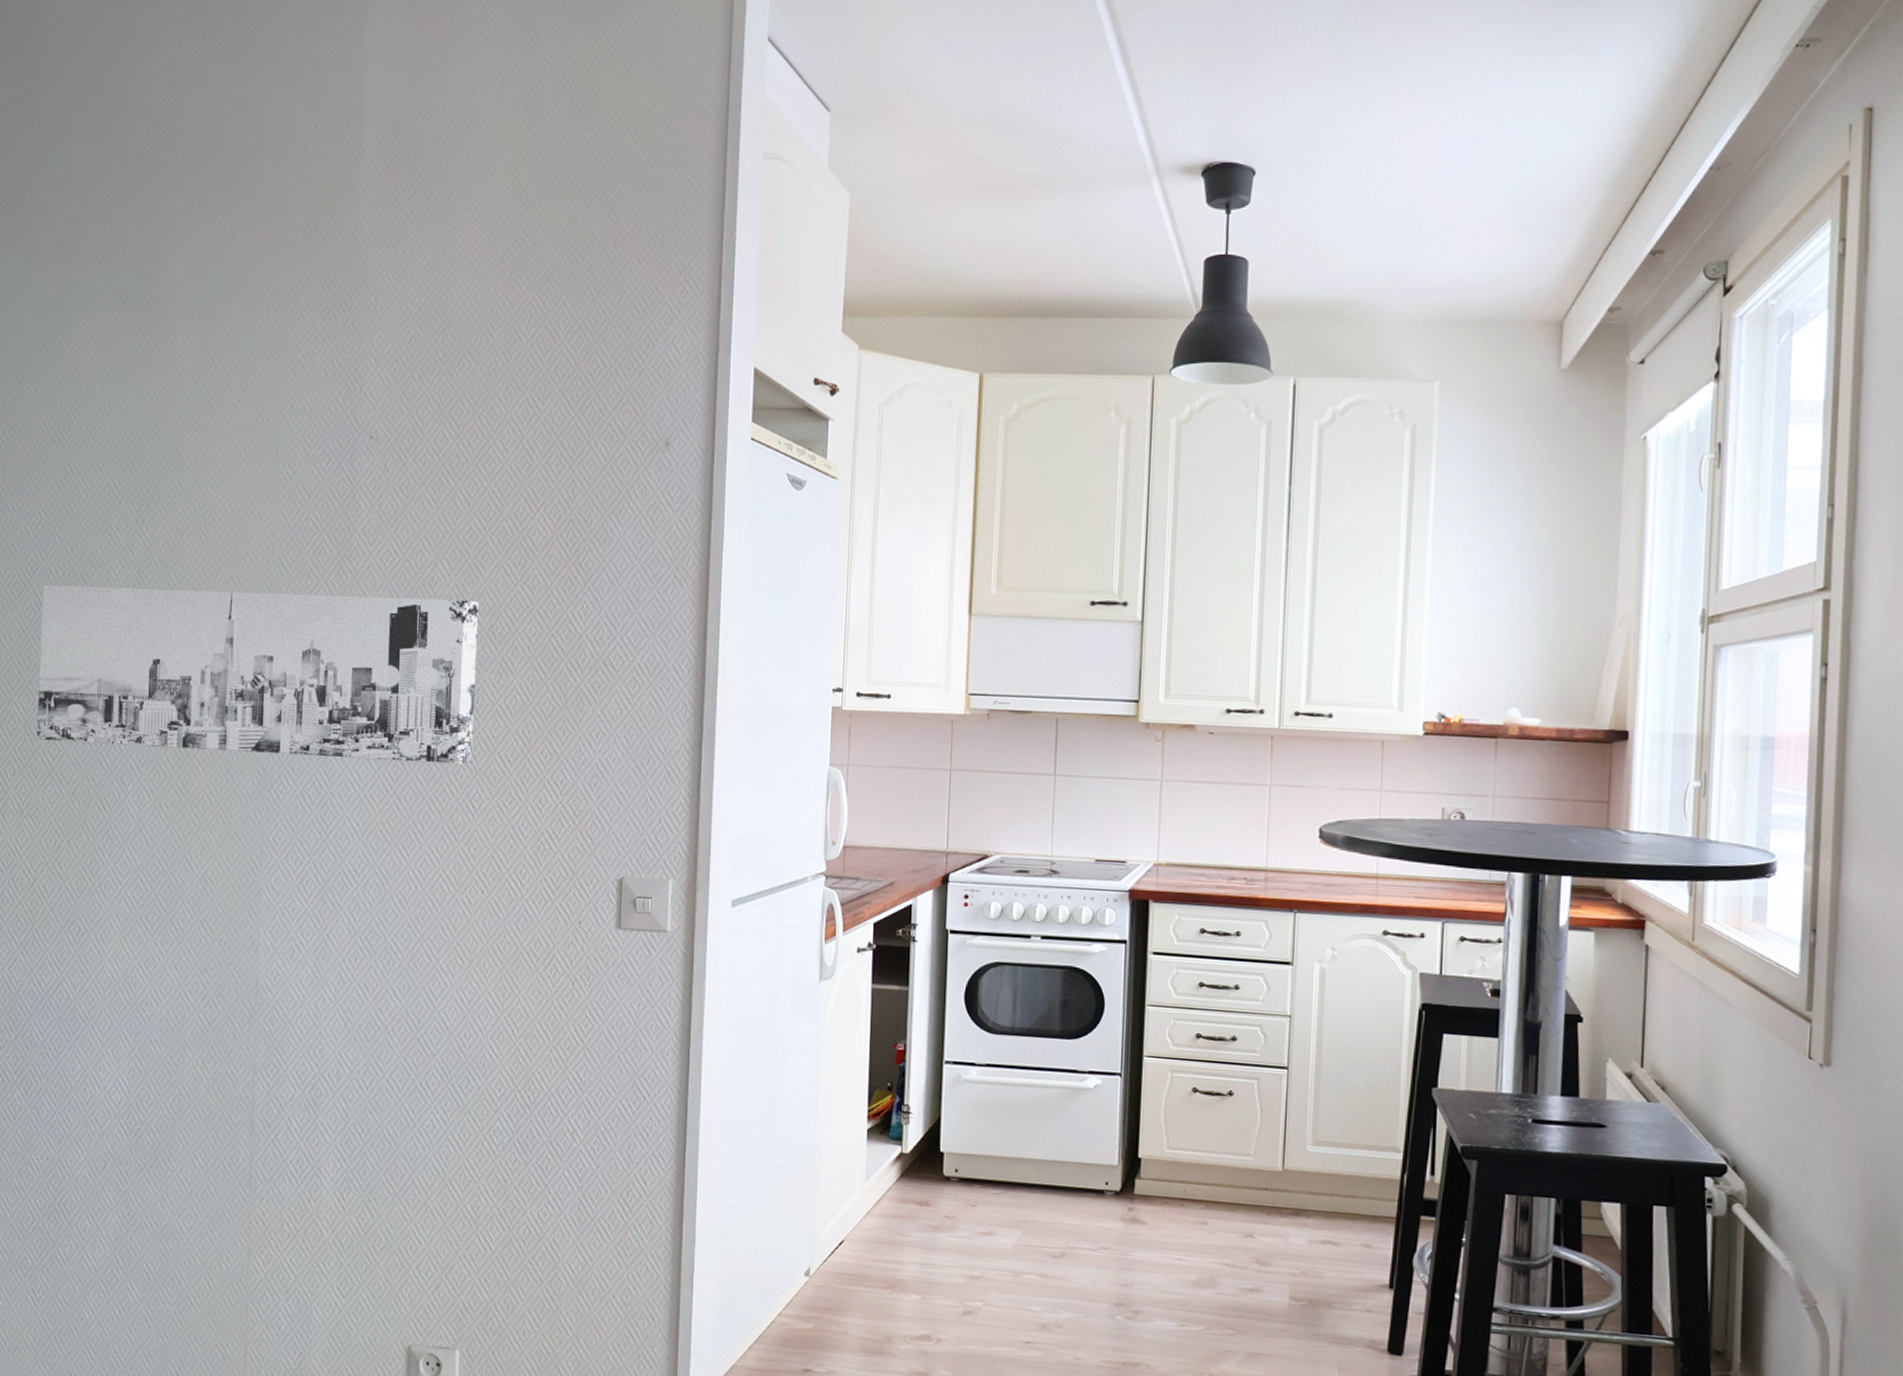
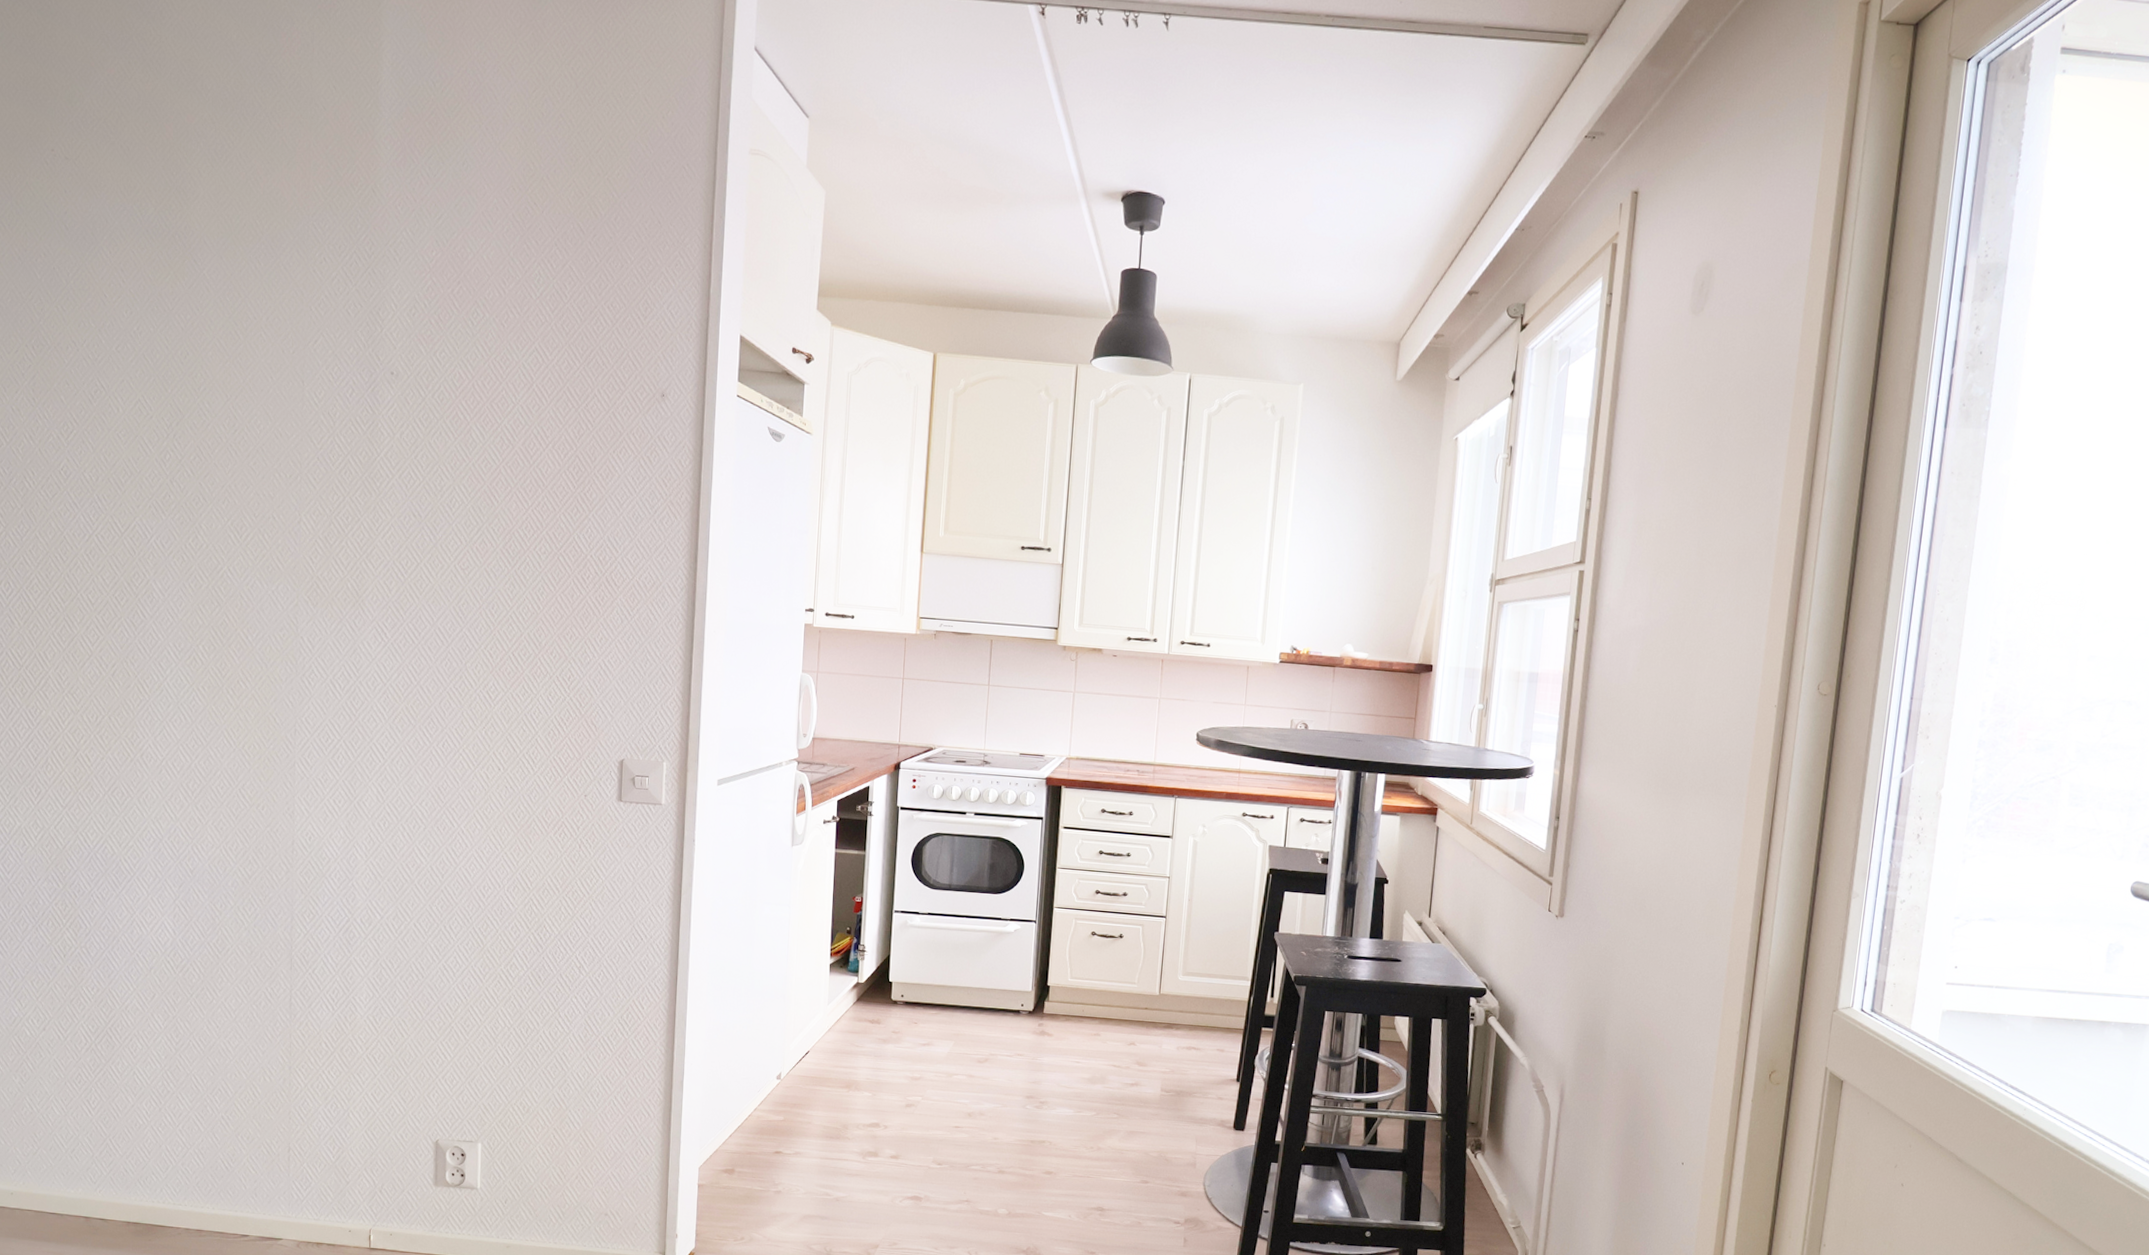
wall art: present [37,584,479,765] -> none [75,488,494,661]

